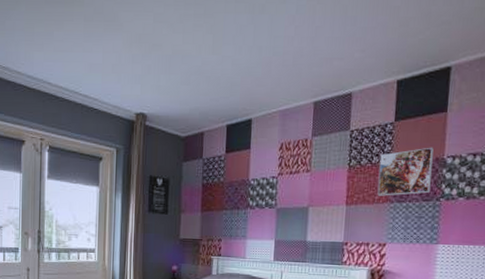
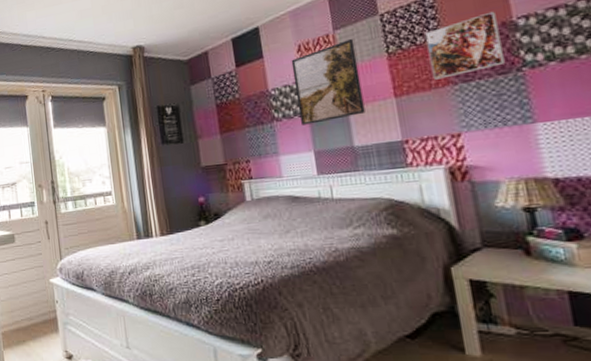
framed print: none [269,146,326,216] -> present [291,38,365,125]

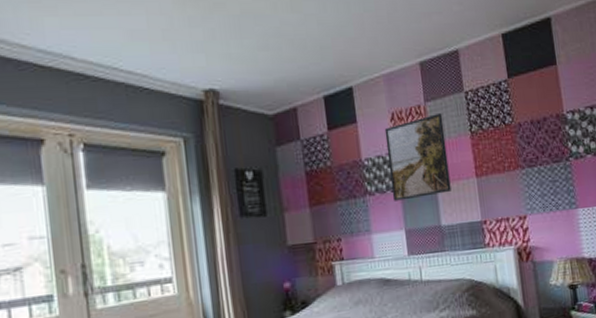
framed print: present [425,11,505,80] -> none [501,103,558,163]

